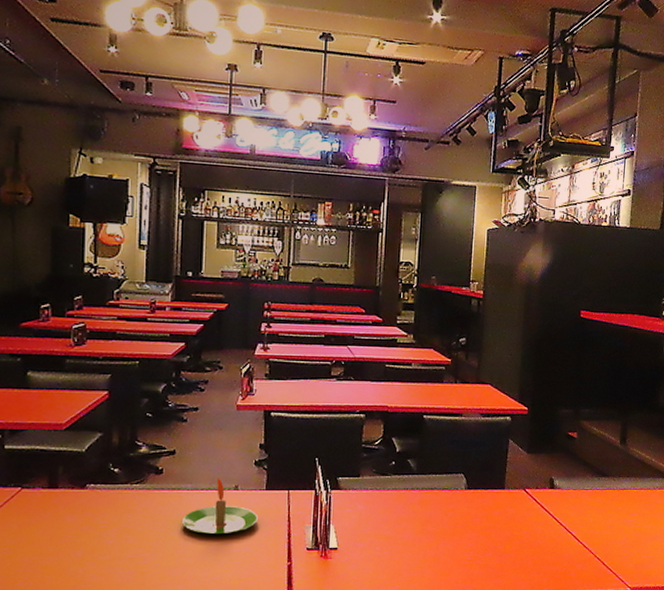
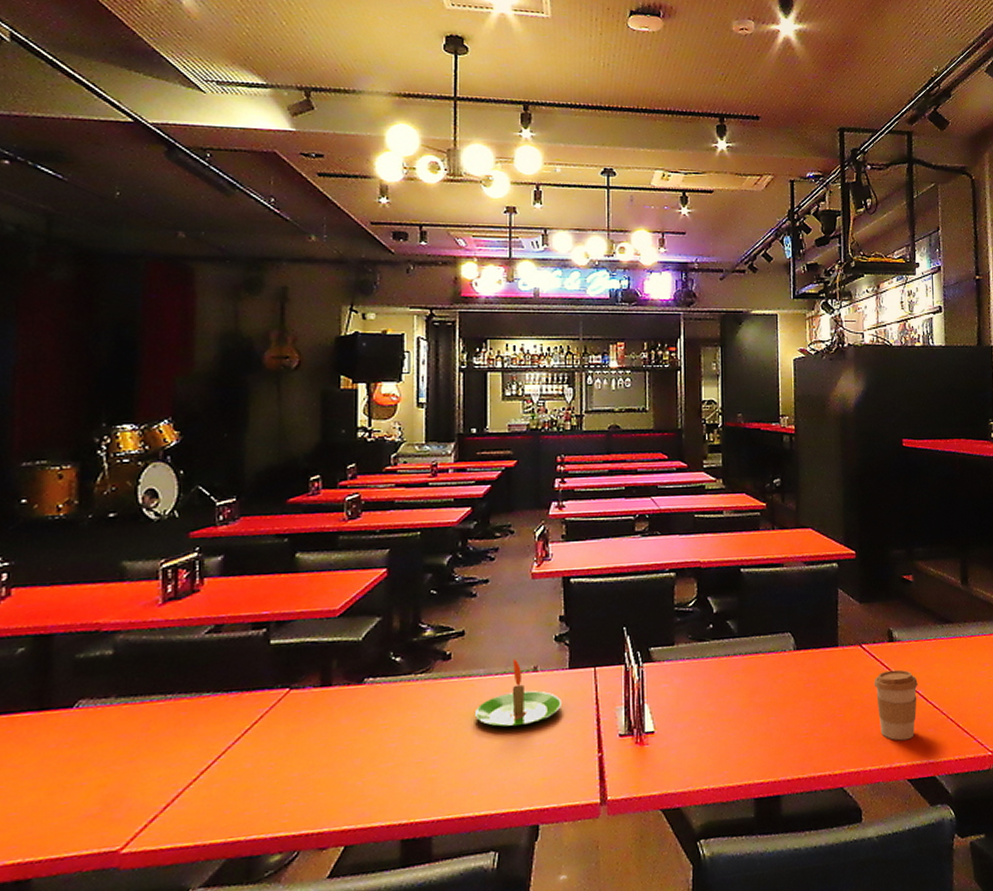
coffee cup: none [533,513,572,572] -> present [873,669,918,741]

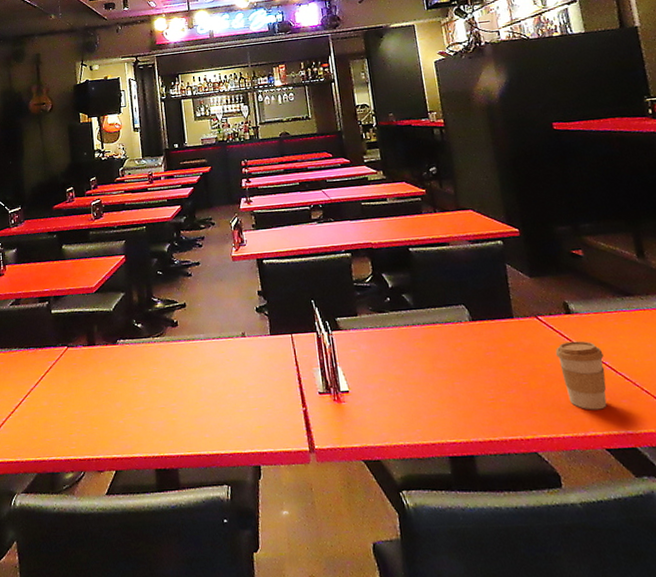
candle: present [474,659,561,727] -> none [199,326,268,382]

